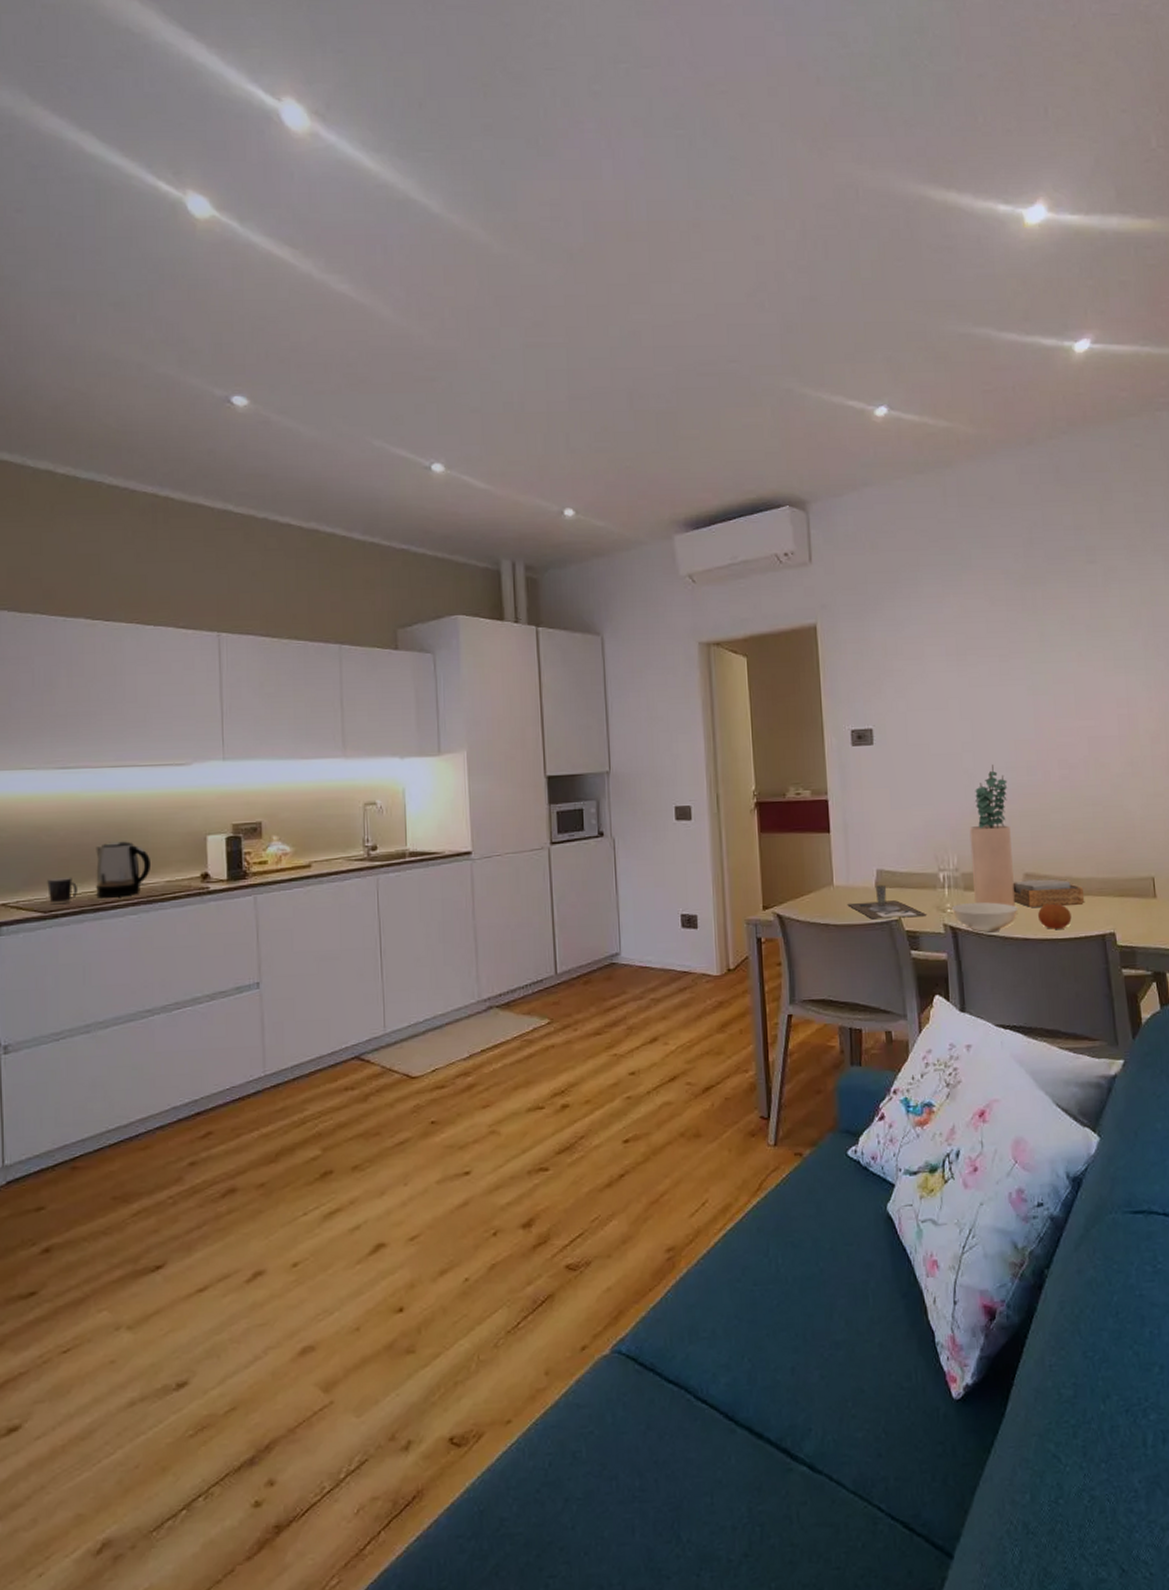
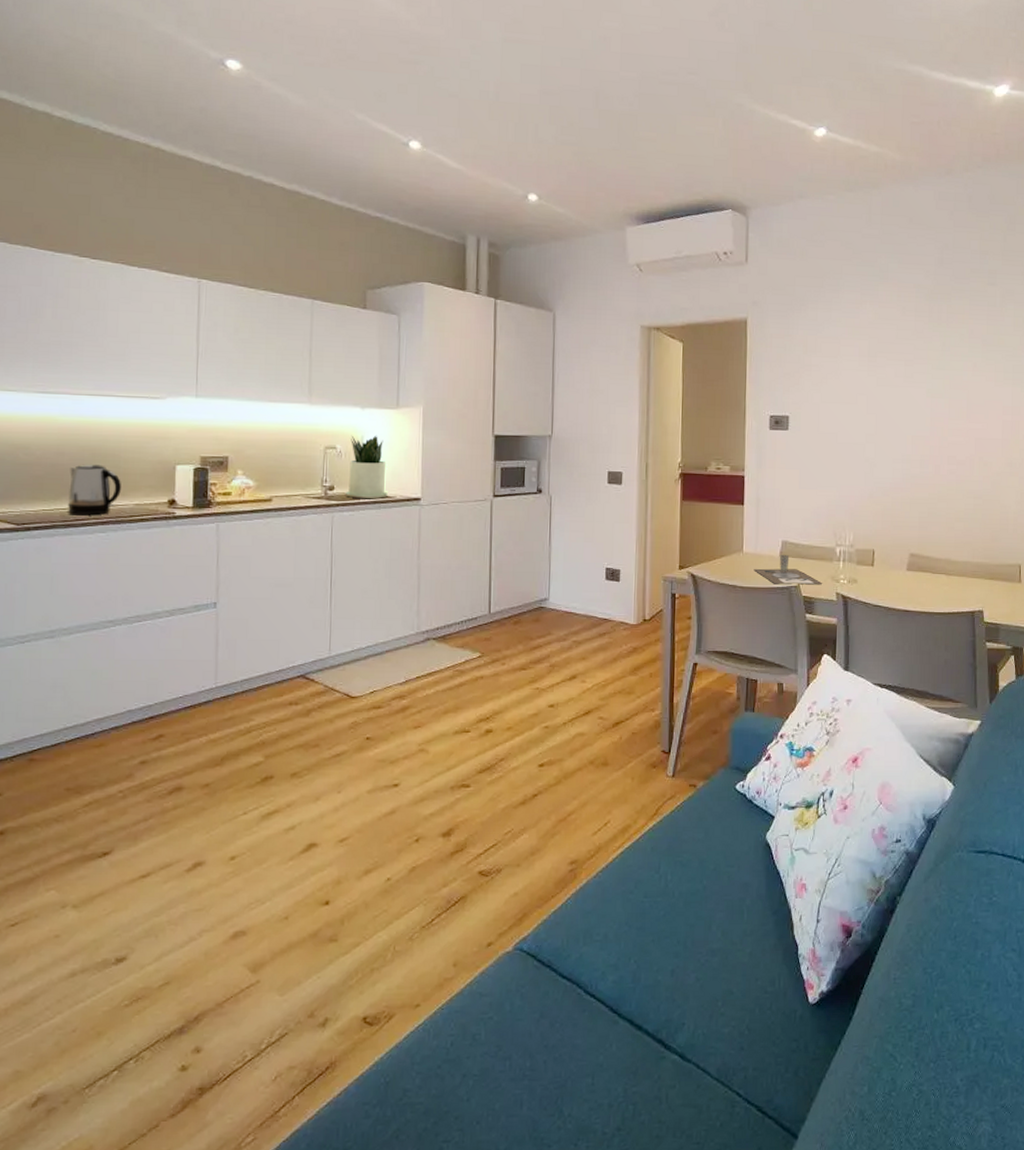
mug: present [47,877,77,905] -> none [21,493,50,518]
planter: none [389,787,437,858] -> present [345,435,389,500]
bowl: present [951,902,1018,932] -> none [844,576,902,602]
vase: present [969,765,1015,907] -> none [864,456,903,582]
napkin holder: present [1012,879,1085,908] -> none [899,559,960,585]
fruit: present [1038,903,1072,929] -> none [919,581,947,604]

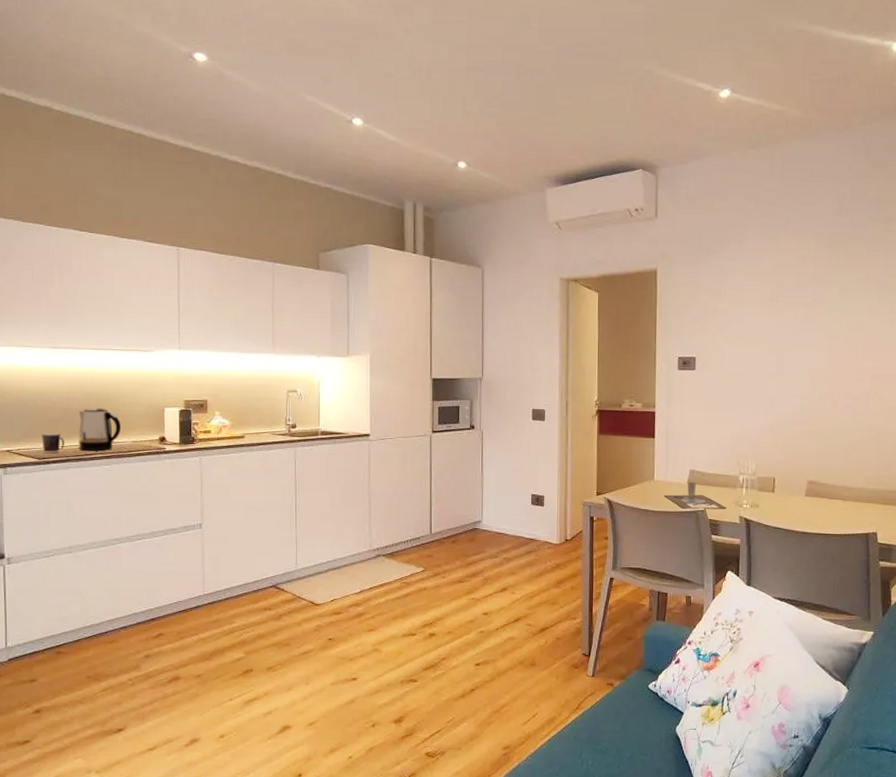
mug: none [21,493,50,518] -> present [42,432,64,454]
planter: present [345,435,389,500] -> none [305,380,343,436]

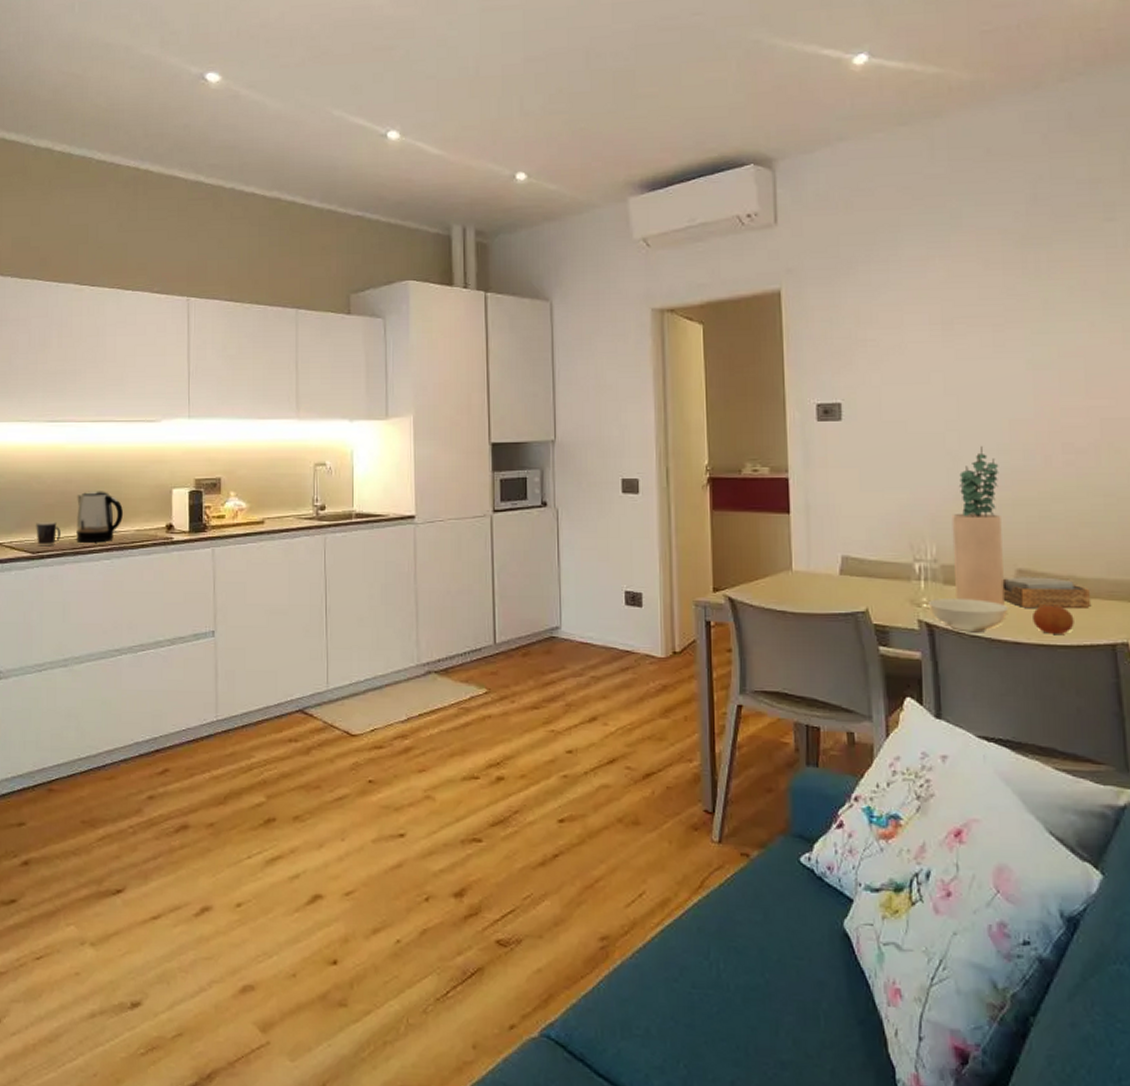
place setting: present [664,482,726,509] -> none [807,572,898,610]
bowl: none [747,501,801,524] -> present [928,599,1008,631]
vase: none [766,392,802,506] -> present [951,446,1005,606]
napkin holder: none [797,486,855,509] -> present [1002,577,1091,609]
fruit: none [816,506,843,526] -> present [1033,604,1074,634]

